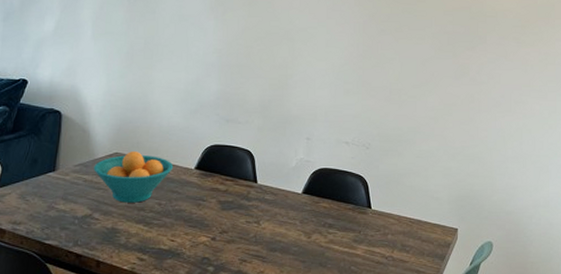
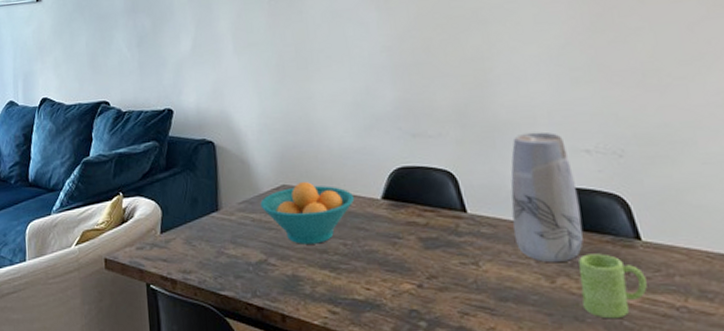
vase: none [289,126,336,224] -> present [510,132,584,263]
mug: none [327,217,370,265] -> present [578,253,647,319]

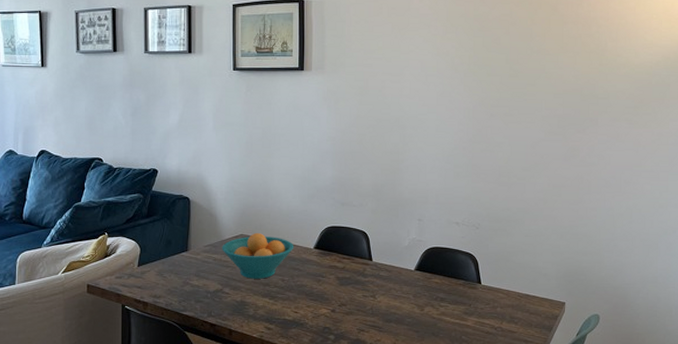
vase: present [510,132,584,263] -> none [402,208,447,298]
mug: present [578,253,647,319] -> none [439,292,480,335]

